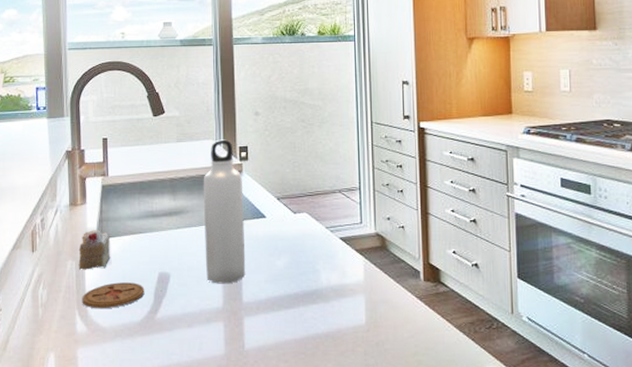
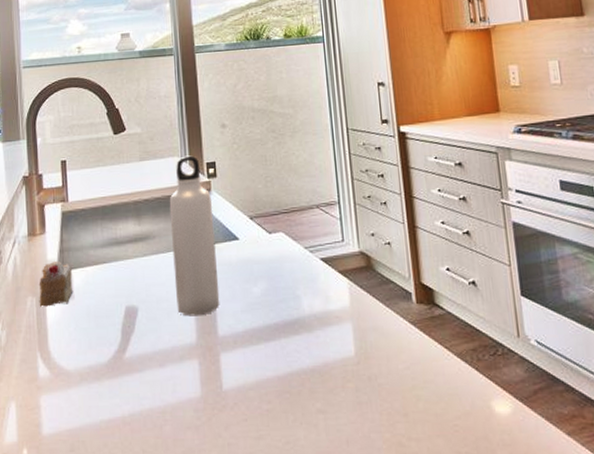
coaster: present [82,282,145,309] -> none [44,318,111,350]

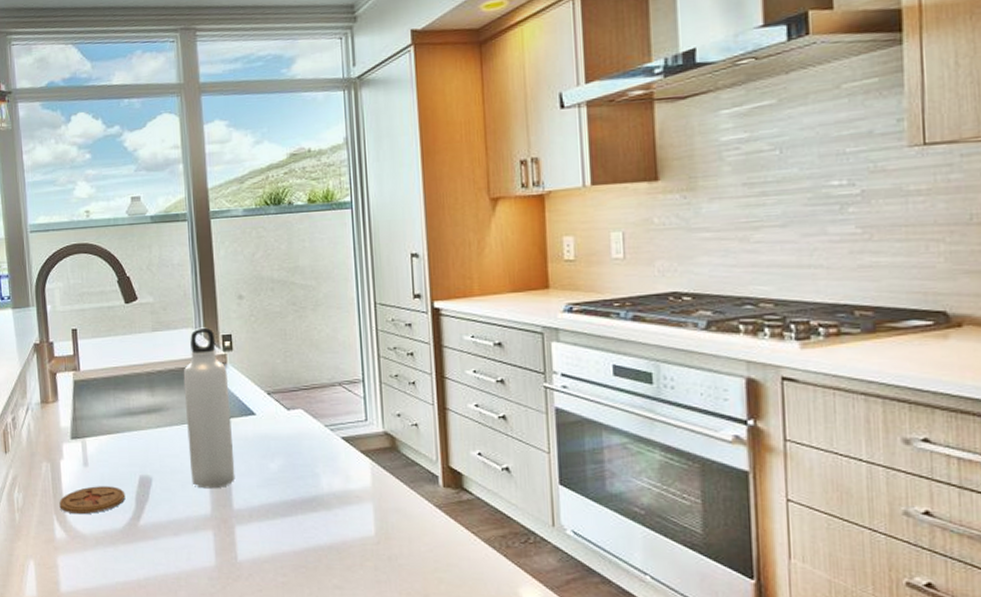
cake slice: present [39,260,73,307] -> none [53,428,87,473]
coaster: none [44,318,111,350] -> present [59,486,126,515]

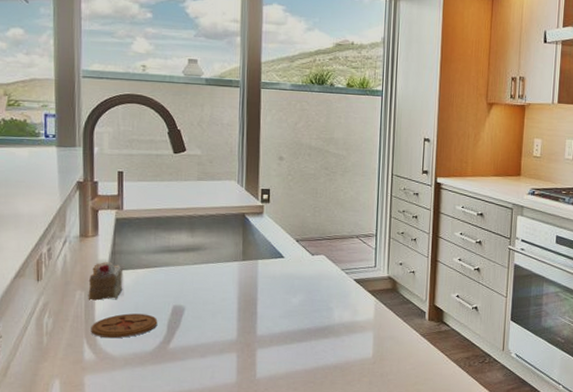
cake slice: none [53,428,87,473] -> present [88,261,123,301]
water bottle: present [183,327,236,489] -> none [221,181,263,318]

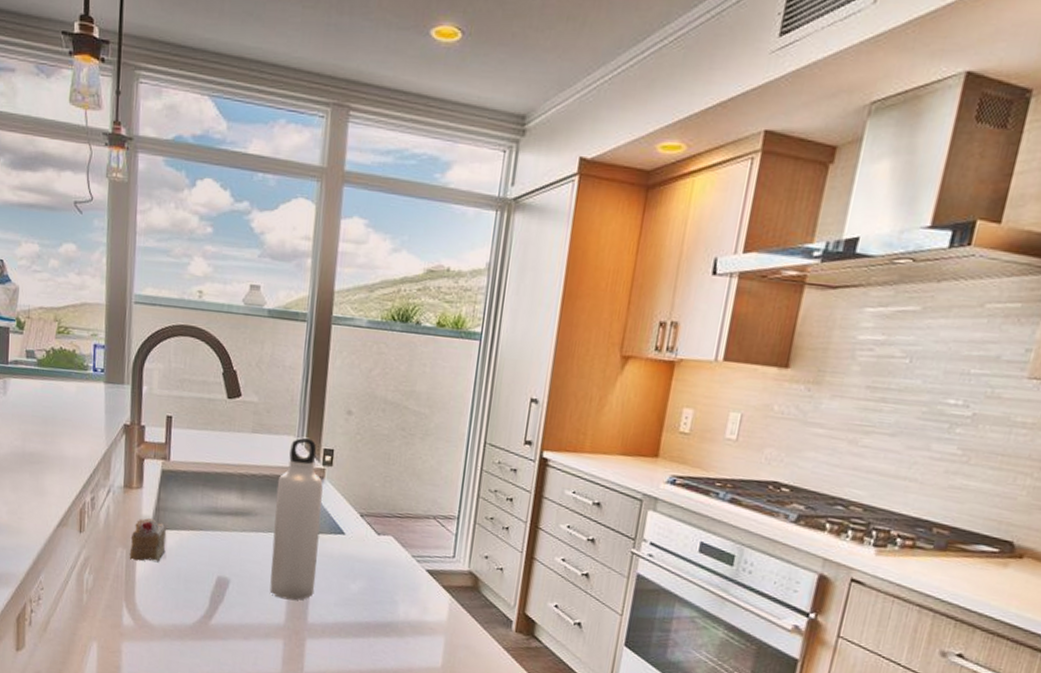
coaster: present [91,313,158,339] -> none [130,579,200,606]
water bottle: none [221,181,263,318] -> present [269,437,323,601]

